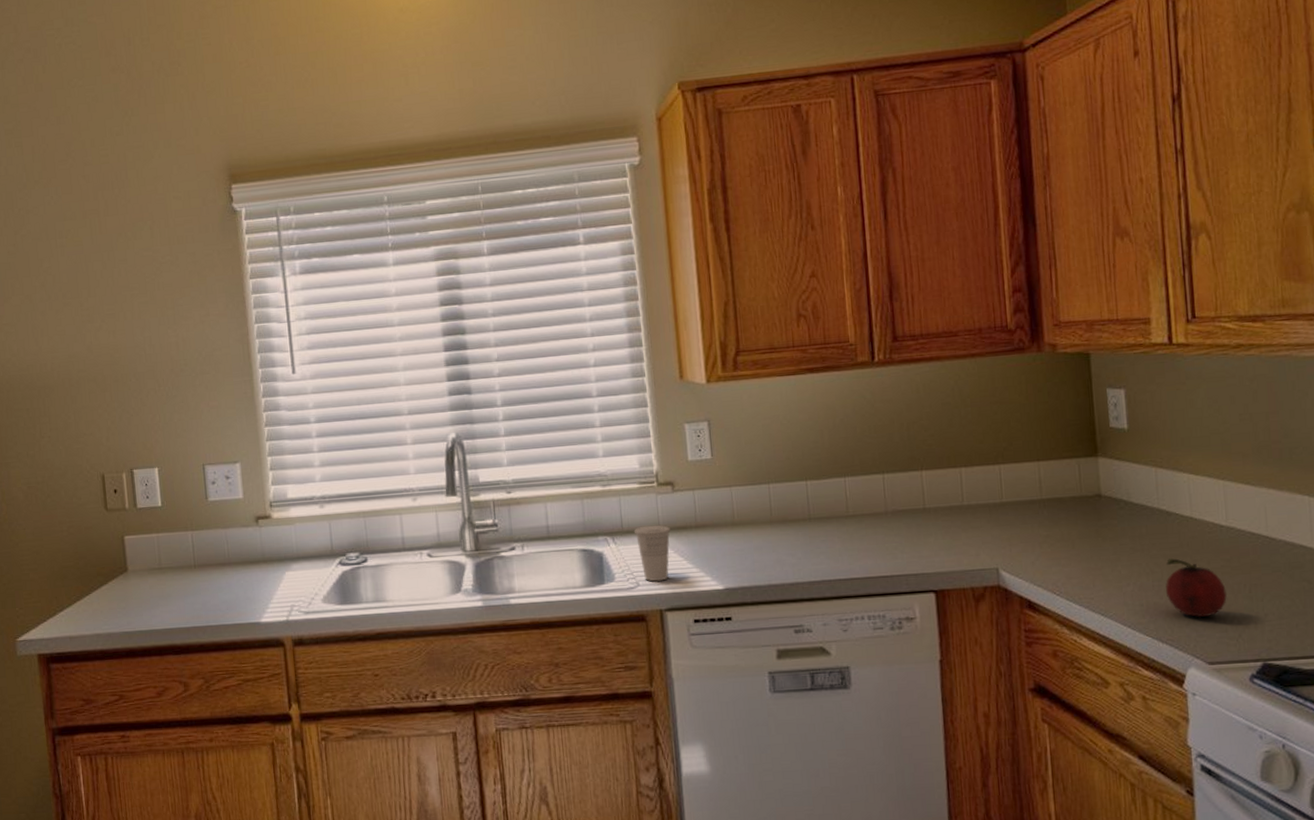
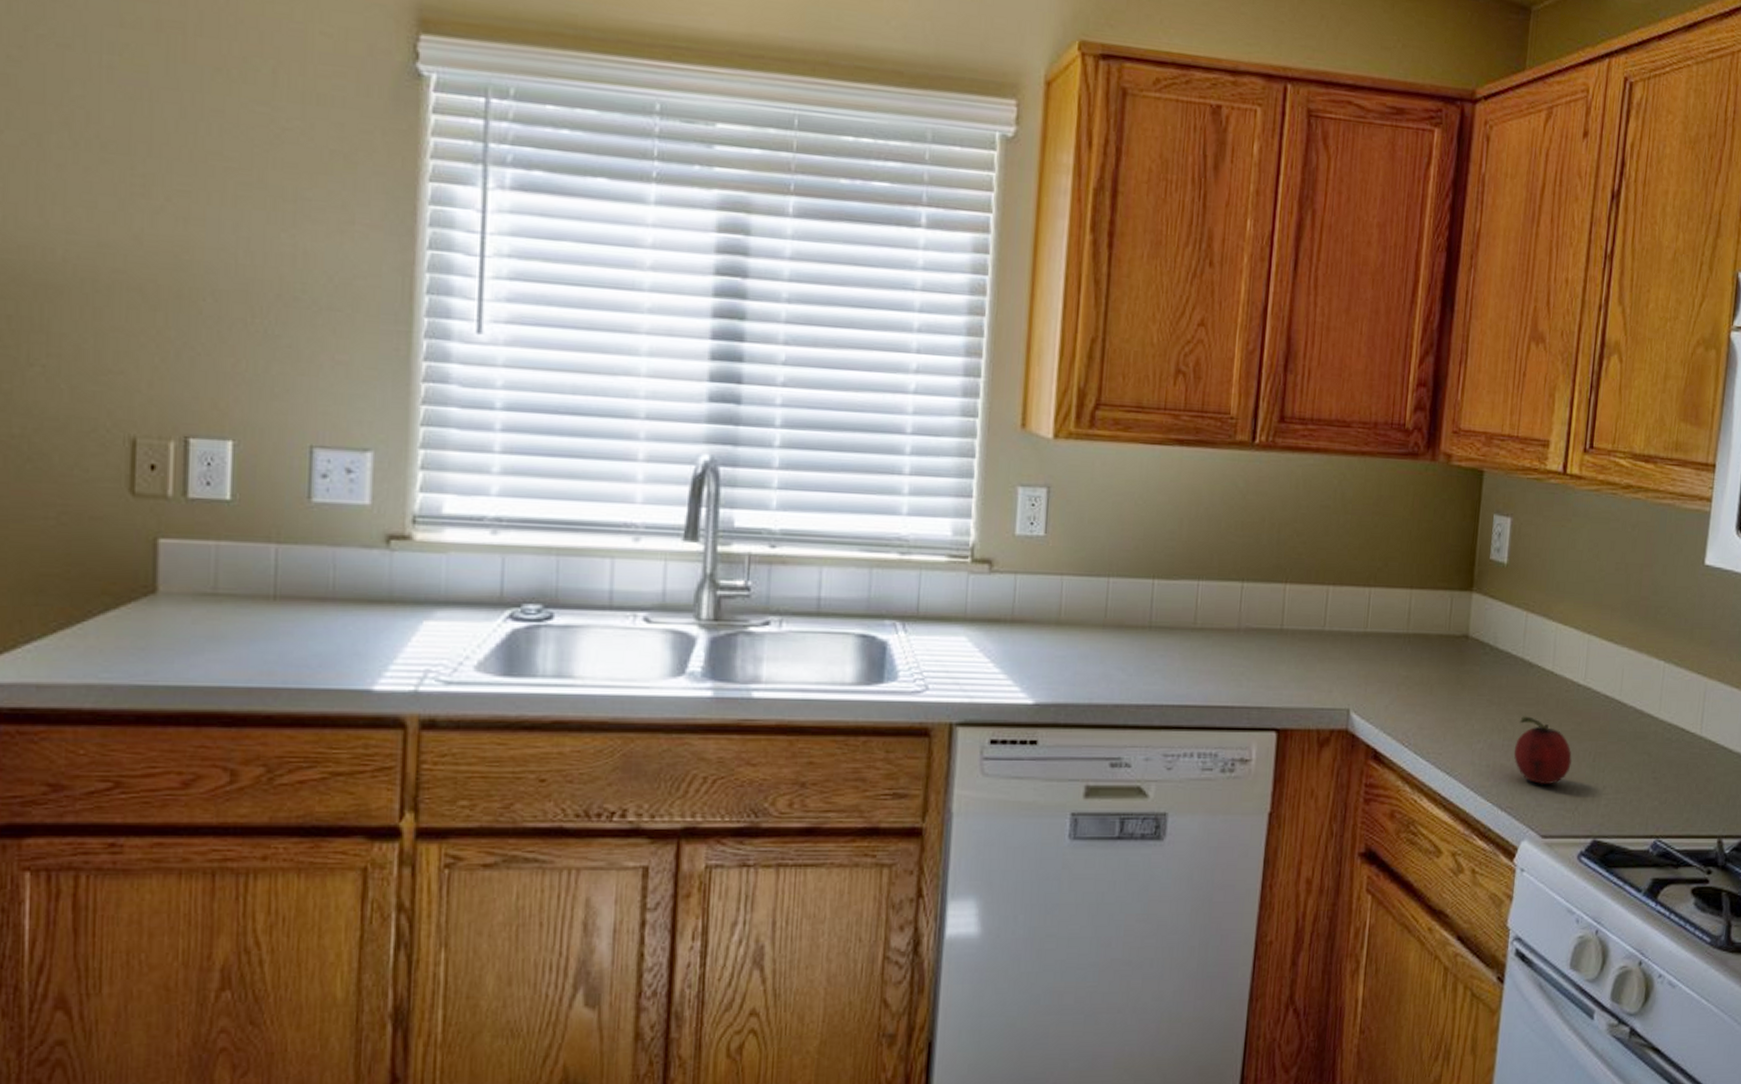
cup: present [633,525,670,582] -> none [931,612,979,687]

